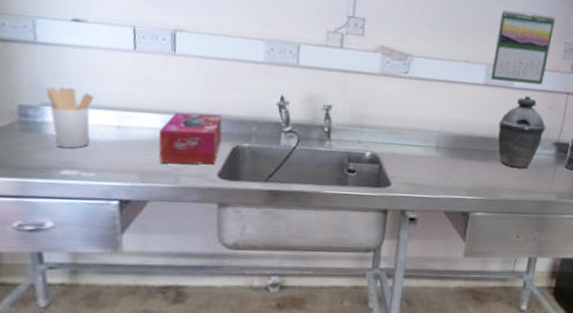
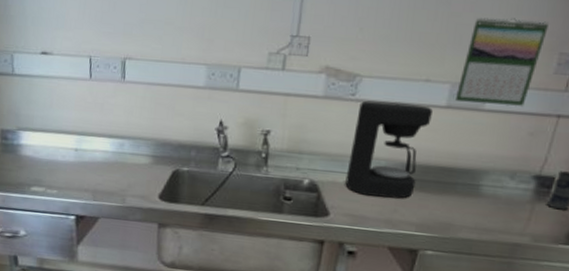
utensil holder: present [46,86,95,149] -> none [20,113,58,168]
tissue box: present [158,112,222,165] -> none [109,136,164,187]
coffee maker: none [404,78,473,167] -> present [345,100,433,199]
kettle: present [498,95,546,168] -> none [458,119,525,204]

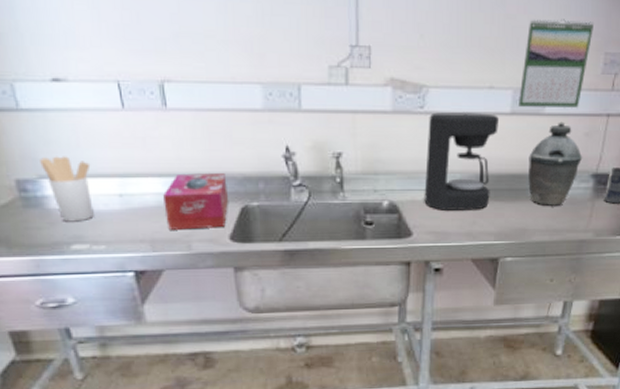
utensil holder: none [20,113,58,168] -> present [40,156,94,222]
tissue box: none [109,136,164,187] -> present [163,173,229,230]
kettle: none [458,119,525,204] -> present [528,121,583,206]

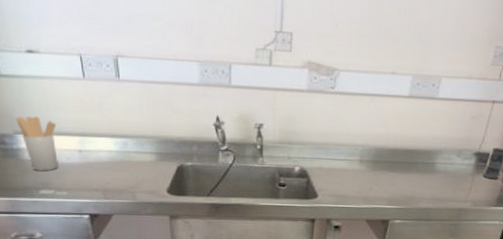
tissue box: present [163,173,229,230] -> none [115,135,168,183]
coffee maker: present [424,112,499,210] -> none [329,93,398,179]
calendar: present [517,19,594,109] -> none [415,14,488,95]
kettle: present [528,121,583,206] -> none [419,105,468,178]

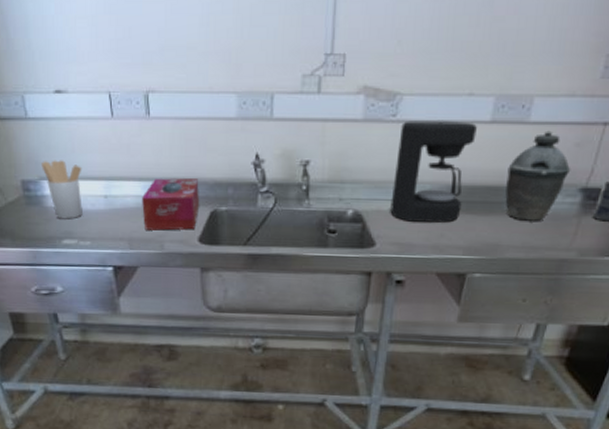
tissue box: none [115,135,168,183] -> present [142,178,200,231]
coffee maker: none [329,93,398,179] -> present [390,121,477,223]
kettle: none [419,105,468,178] -> present [505,130,571,221]

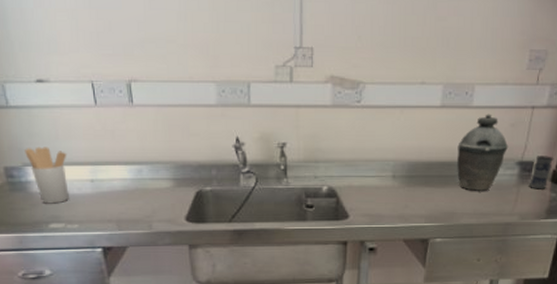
tissue box: present [142,178,200,231] -> none [129,161,186,211]
coffee maker: present [390,121,477,223] -> none [360,106,430,195]

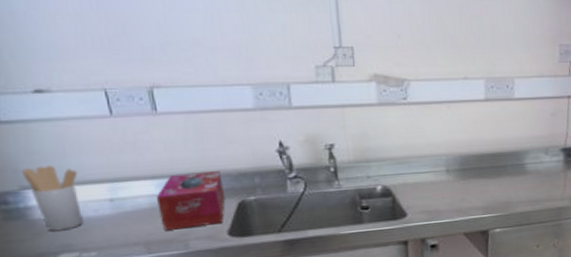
tissue box: none [129,161,186,211] -> present [157,171,226,231]
kettle: present [457,113,509,191] -> none [505,104,552,179]

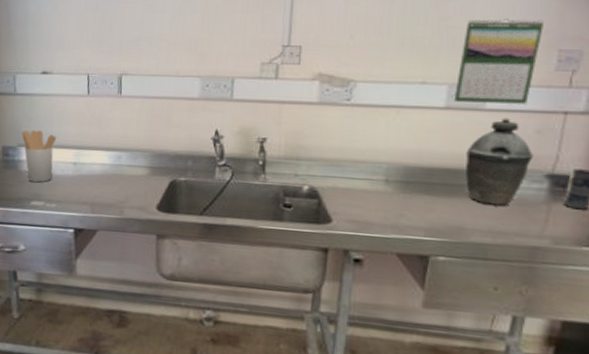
tissue box: present [157,171,226,231] -> none [106,149,161,198]
calendar: none [490,18,548,94] -> present [453,18,543,105]
kettle: none [505,104,552,179] -> present [466,117,534,206]

